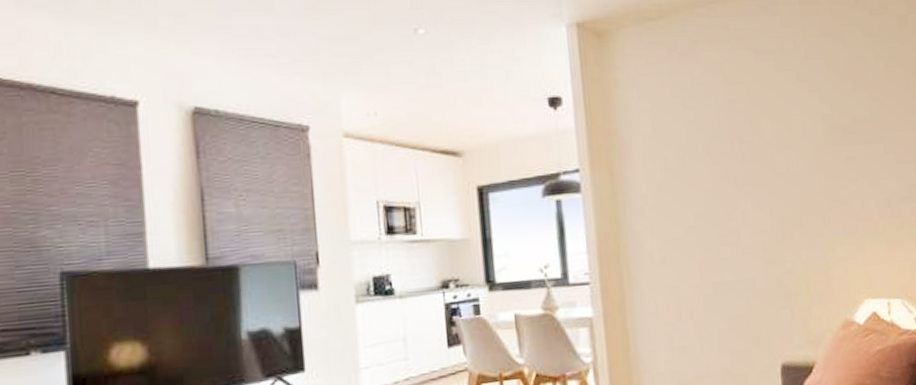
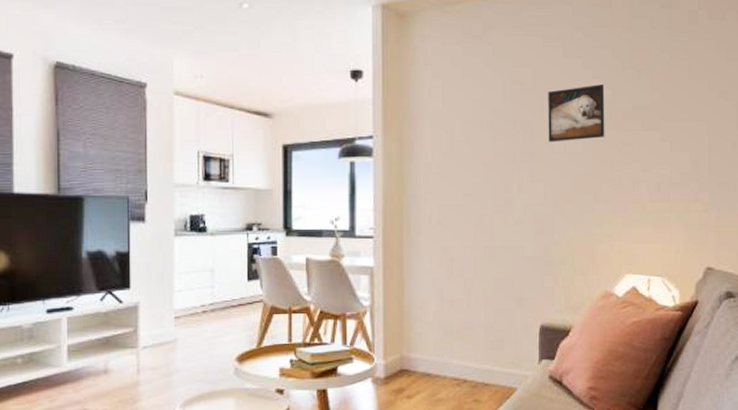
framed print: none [764,98,828,163] -> present [548,84,605,142]

